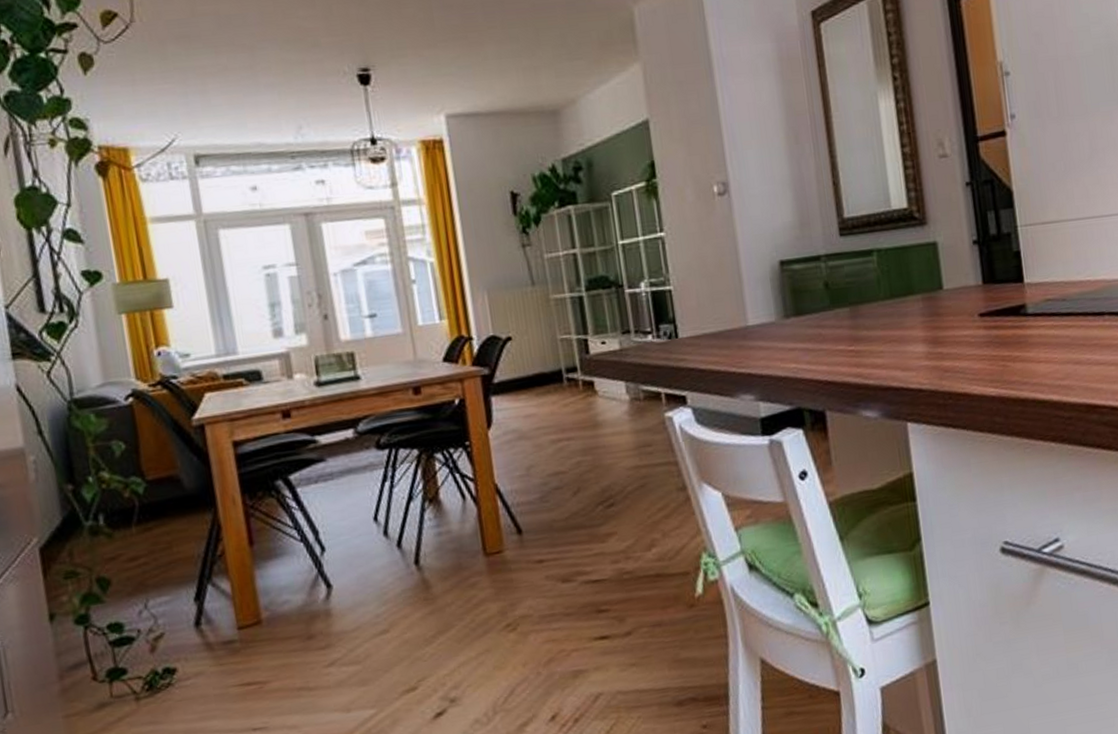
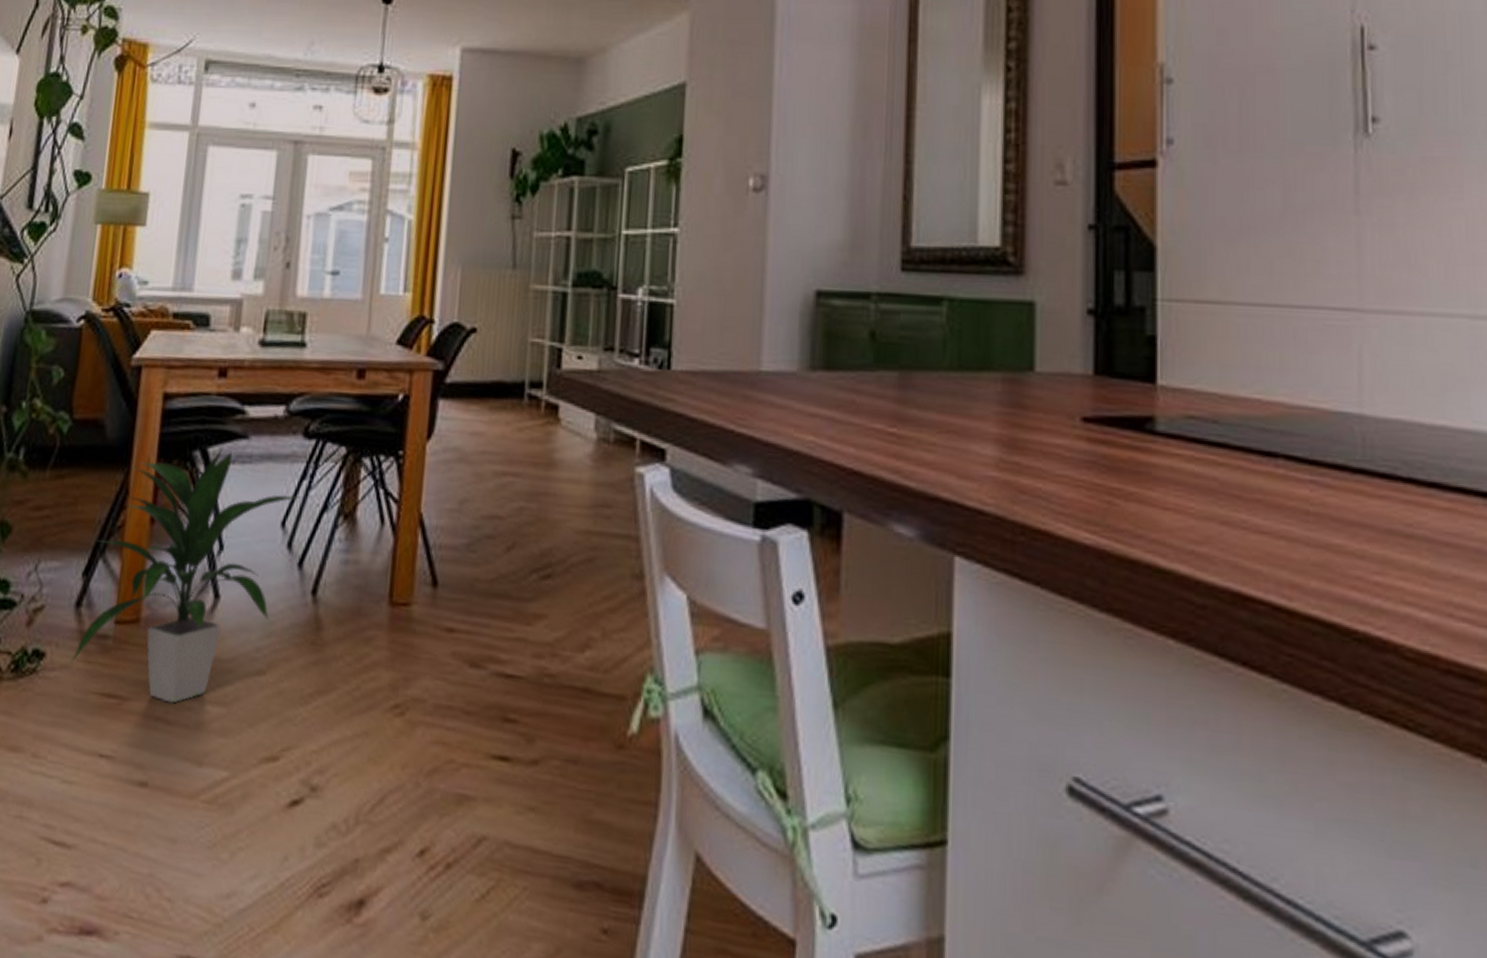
indoor plant: none [201,472,386,675] -> present [70,446,301,704]

